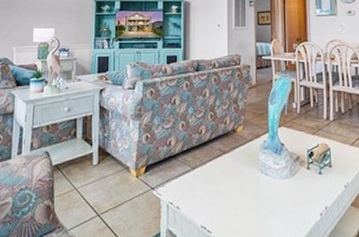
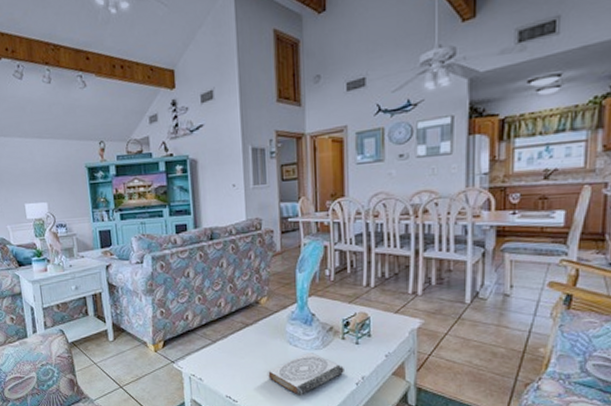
book: none [241,182,310,226] -> present [268,353,344,396]

